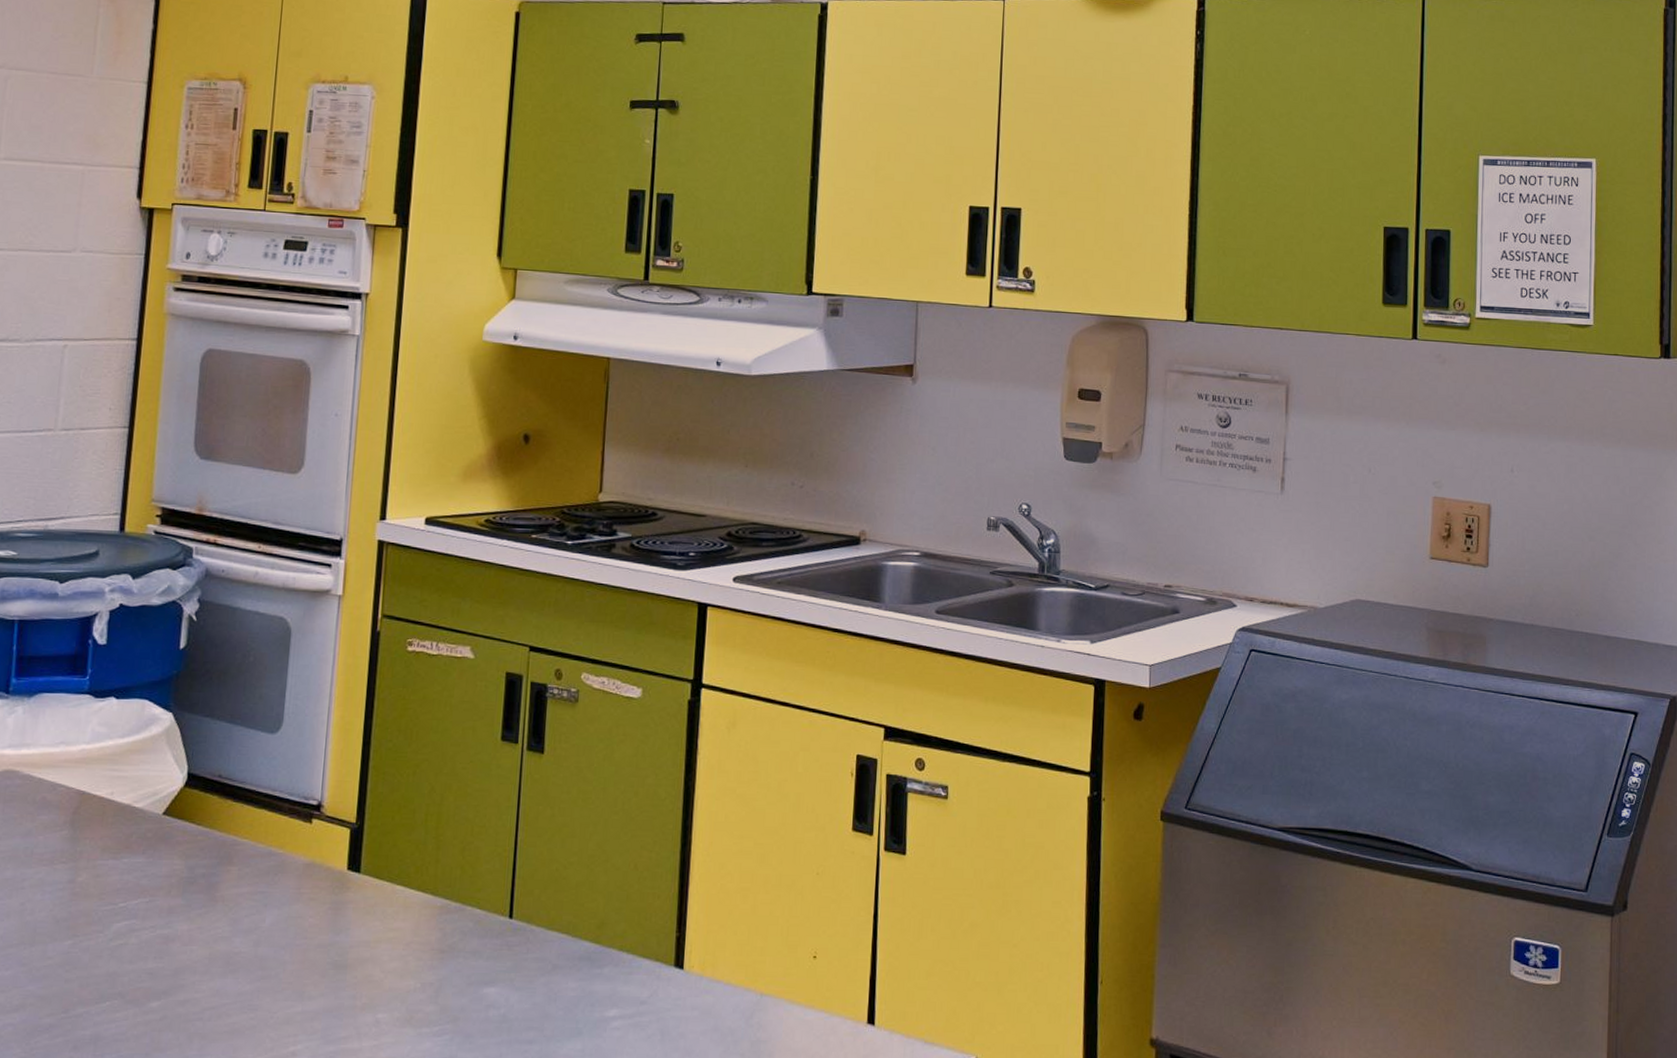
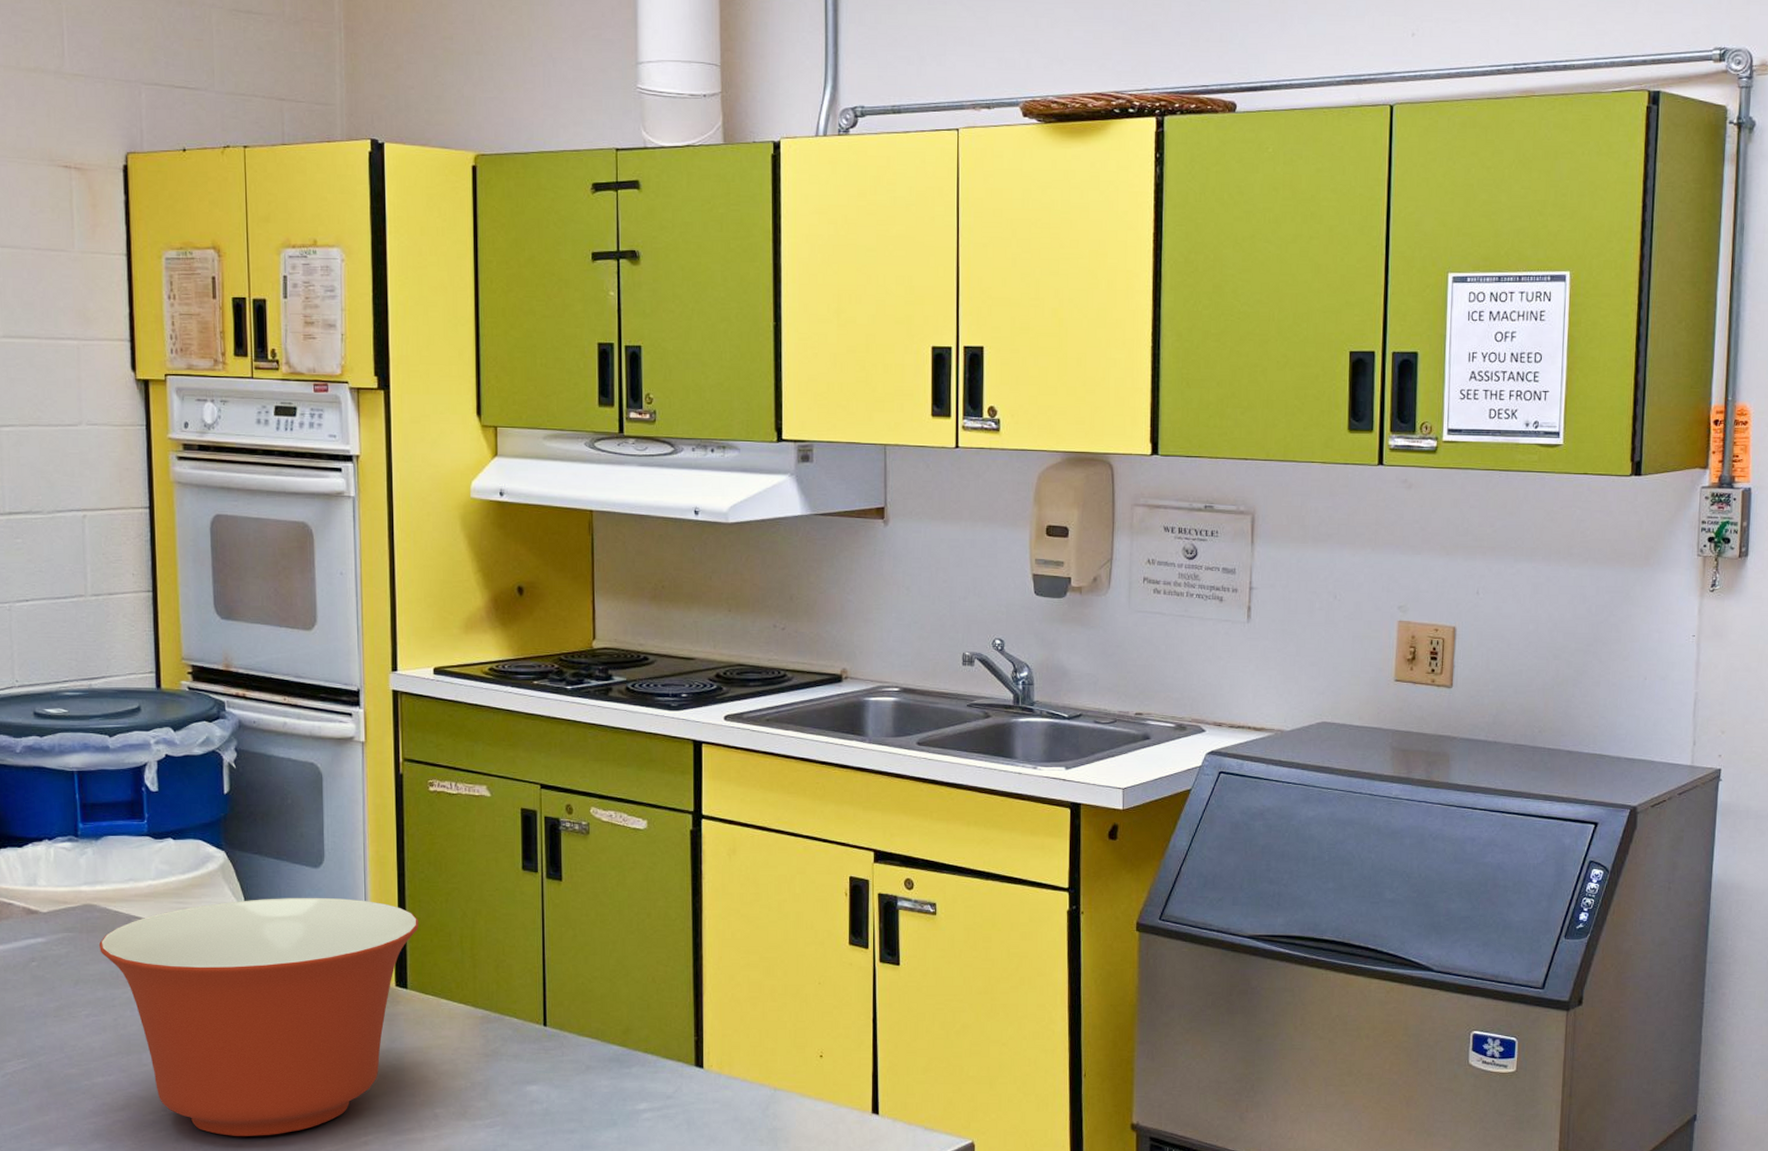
mixing bowl: none [15,766,381,1045] -> present [99,897,418,1137]

